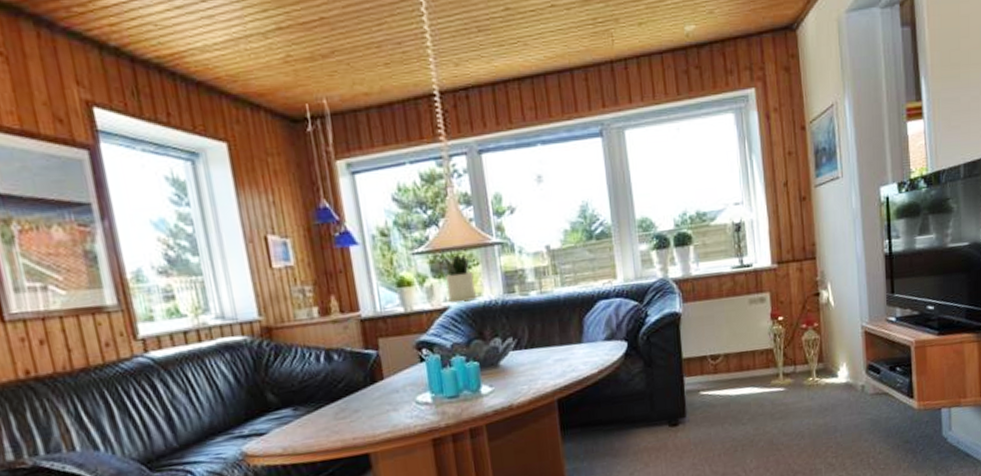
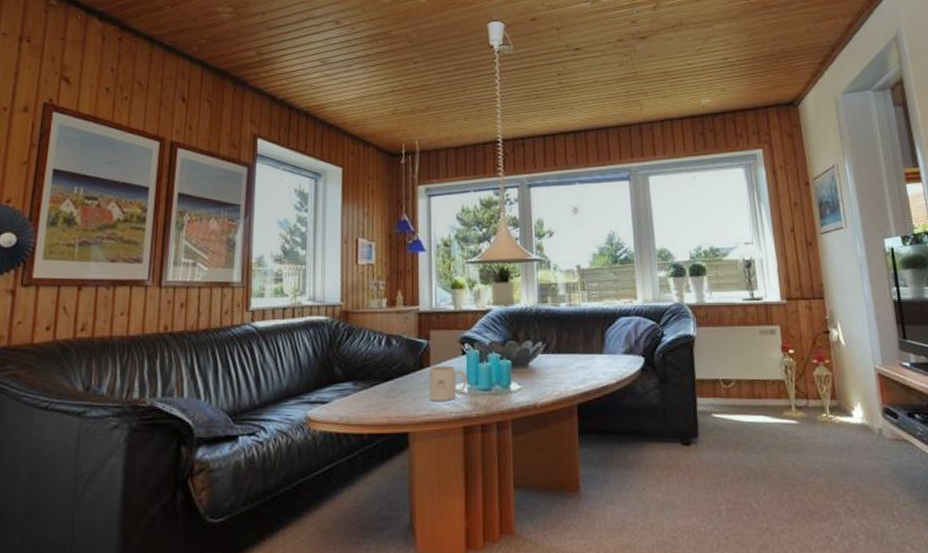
mug: none [383,375,430,417] -> present [429,365,467,402]

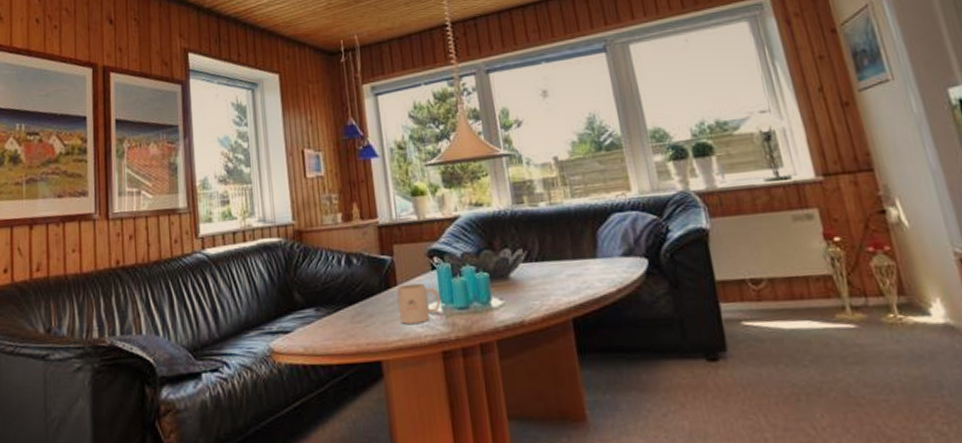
planter: present [490,265,517,307] -> none [454,164,488,213]

